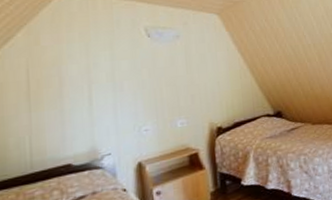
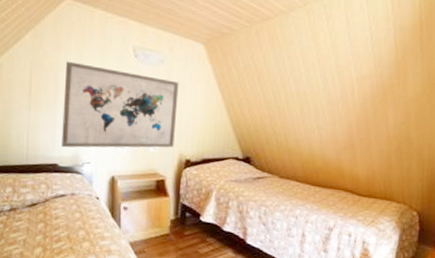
wall art: none [70,52,203,145] -> present [62,61,179,148]

